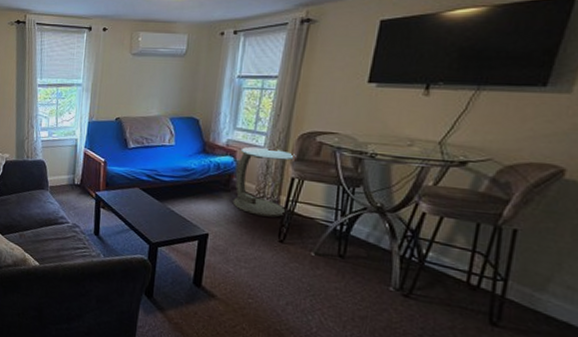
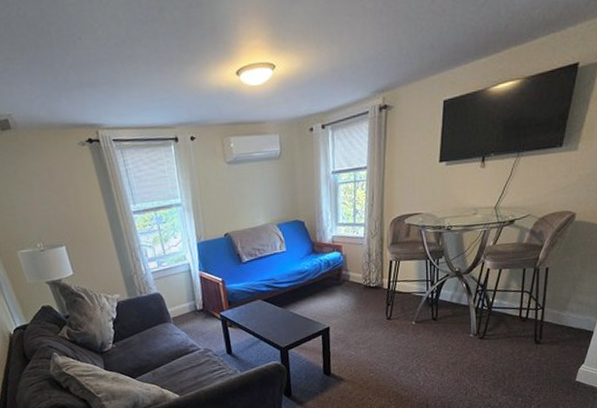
side table: present [232,146,296,218] -> none [344,237,391,301]

